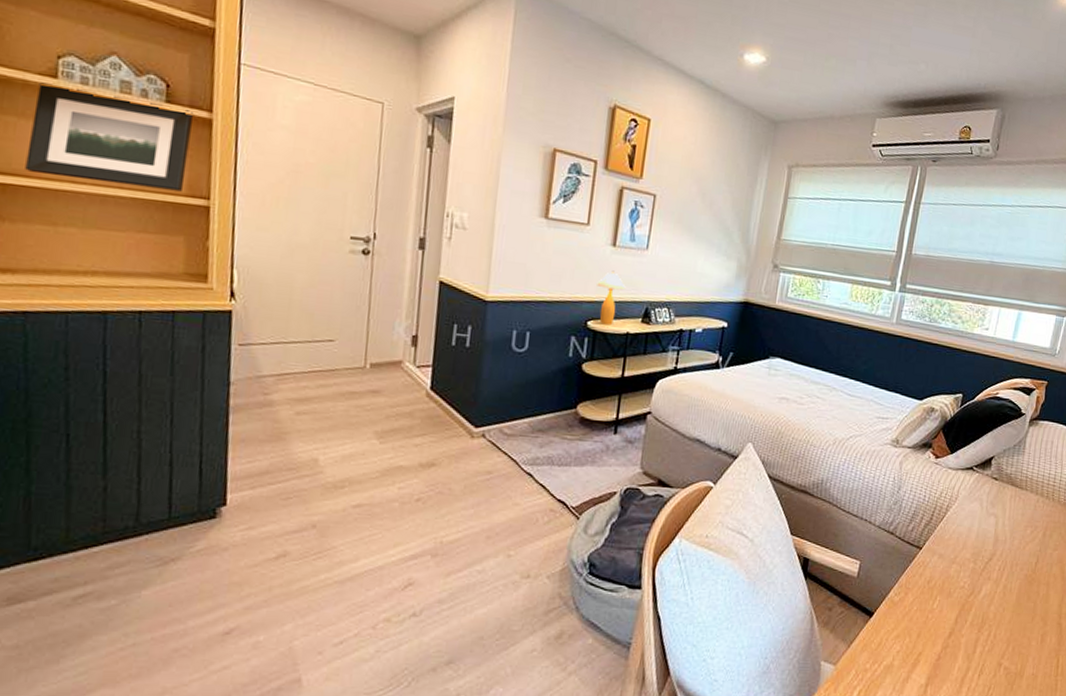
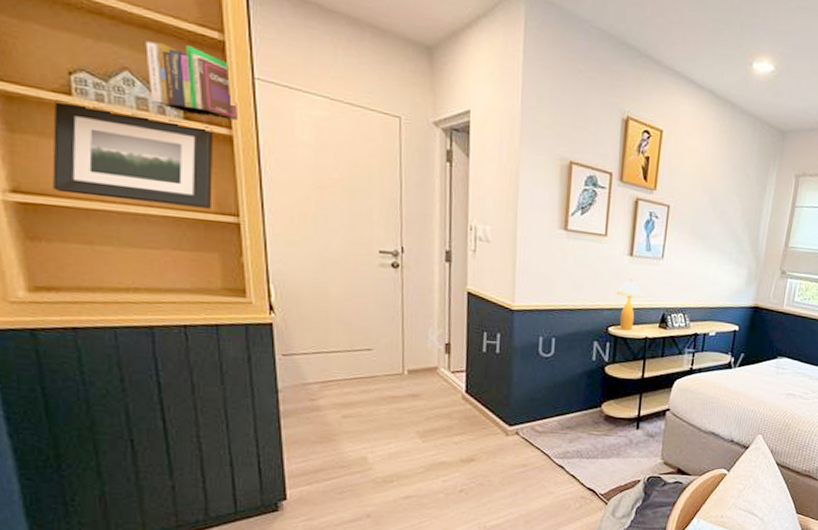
books: none [135,27,221,105] -> present [145,41,237,121]

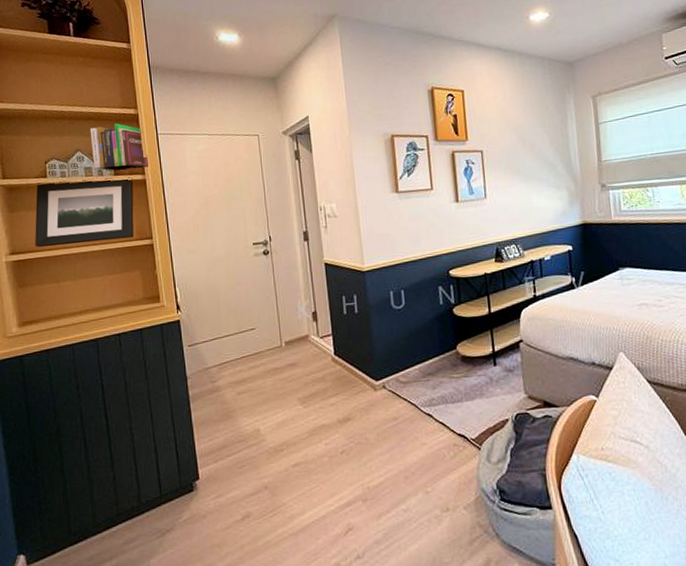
table lamp: present [615,279,644,331] -> none [449,222,475,271]

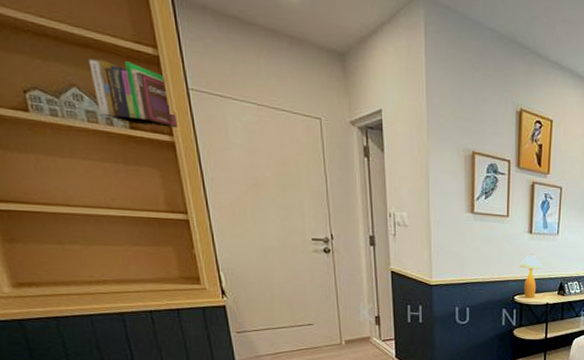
picture frame: present [35,177,135,248] -> none [14,116,163,208]
table lamp: none [449,222,475,271] -> present [518,253,543,298]

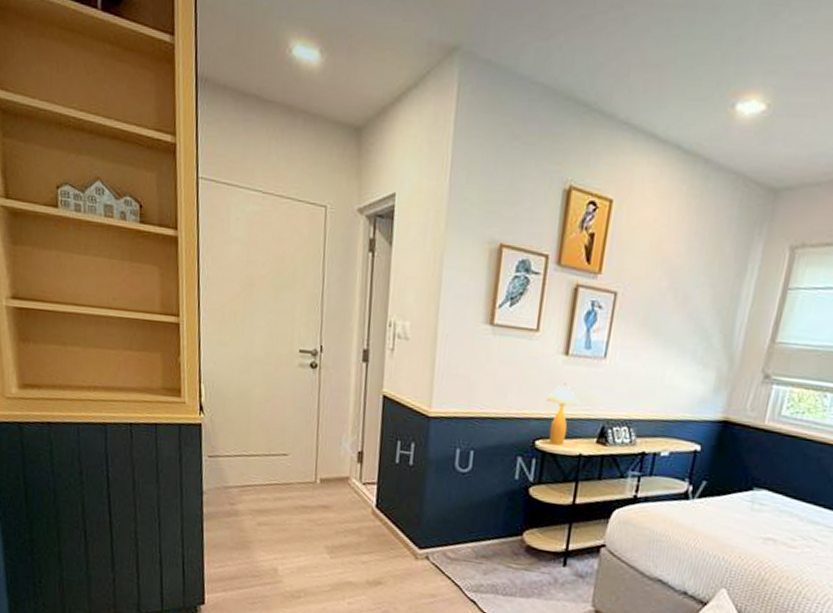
books: present [88,59,177,128] -> none [114,151,183,221]

